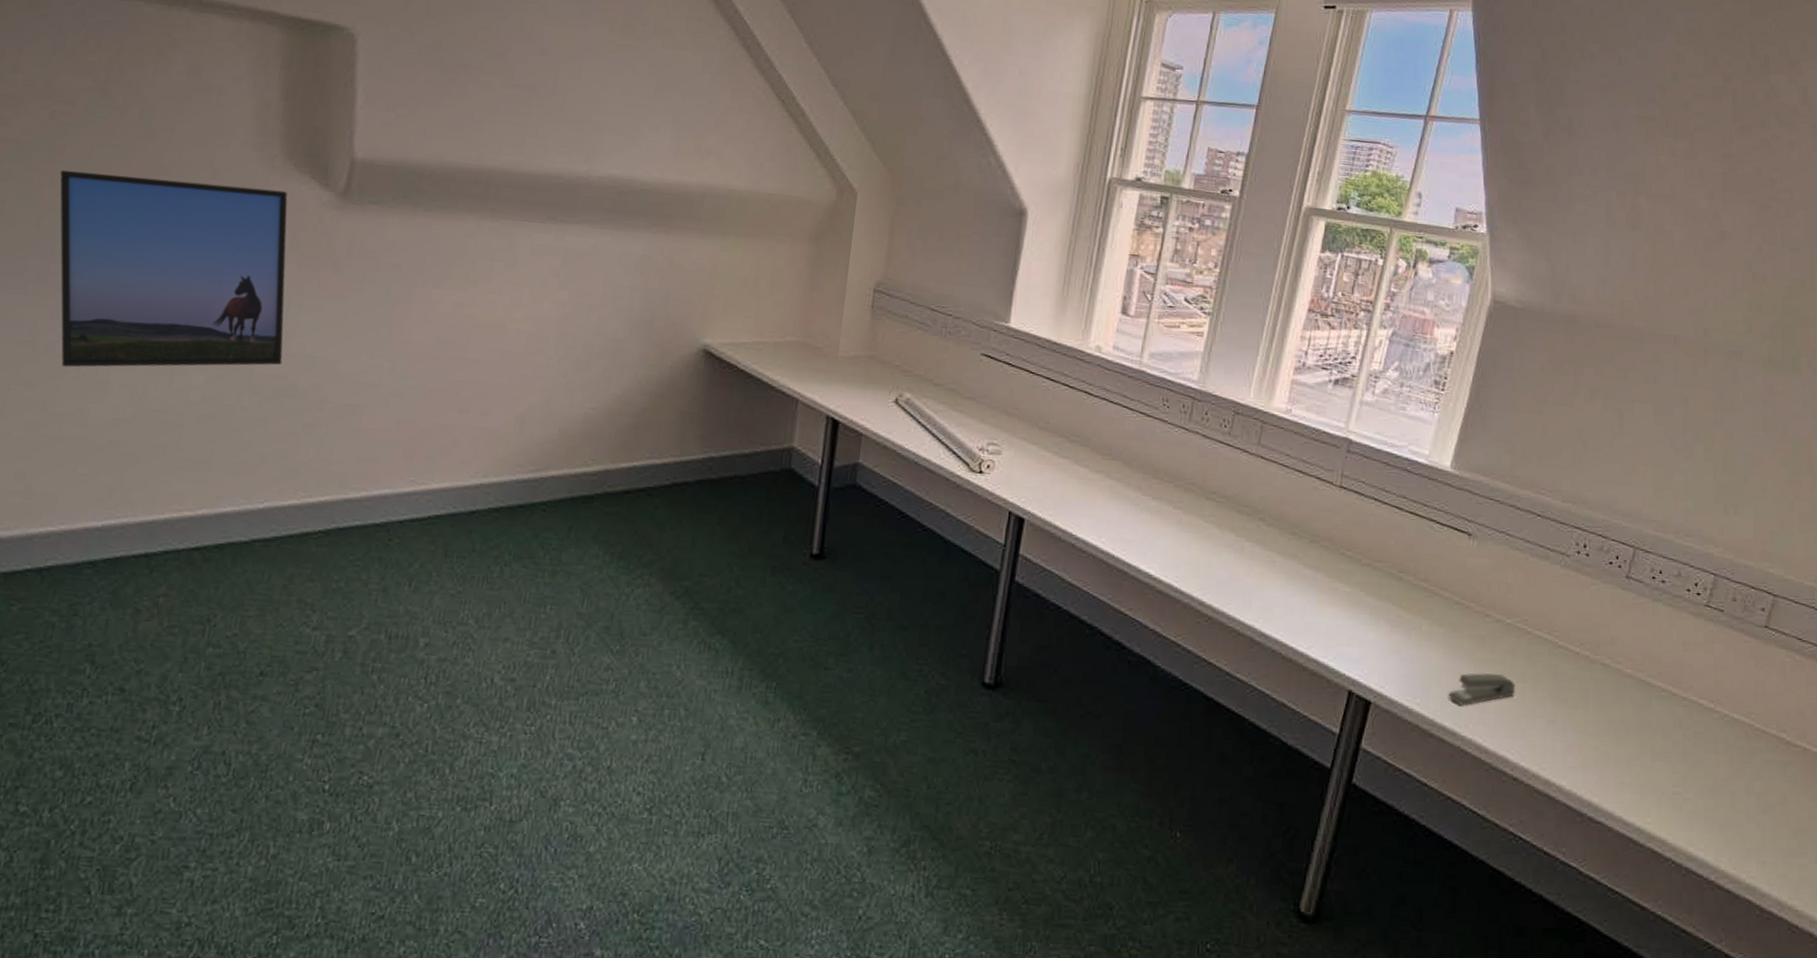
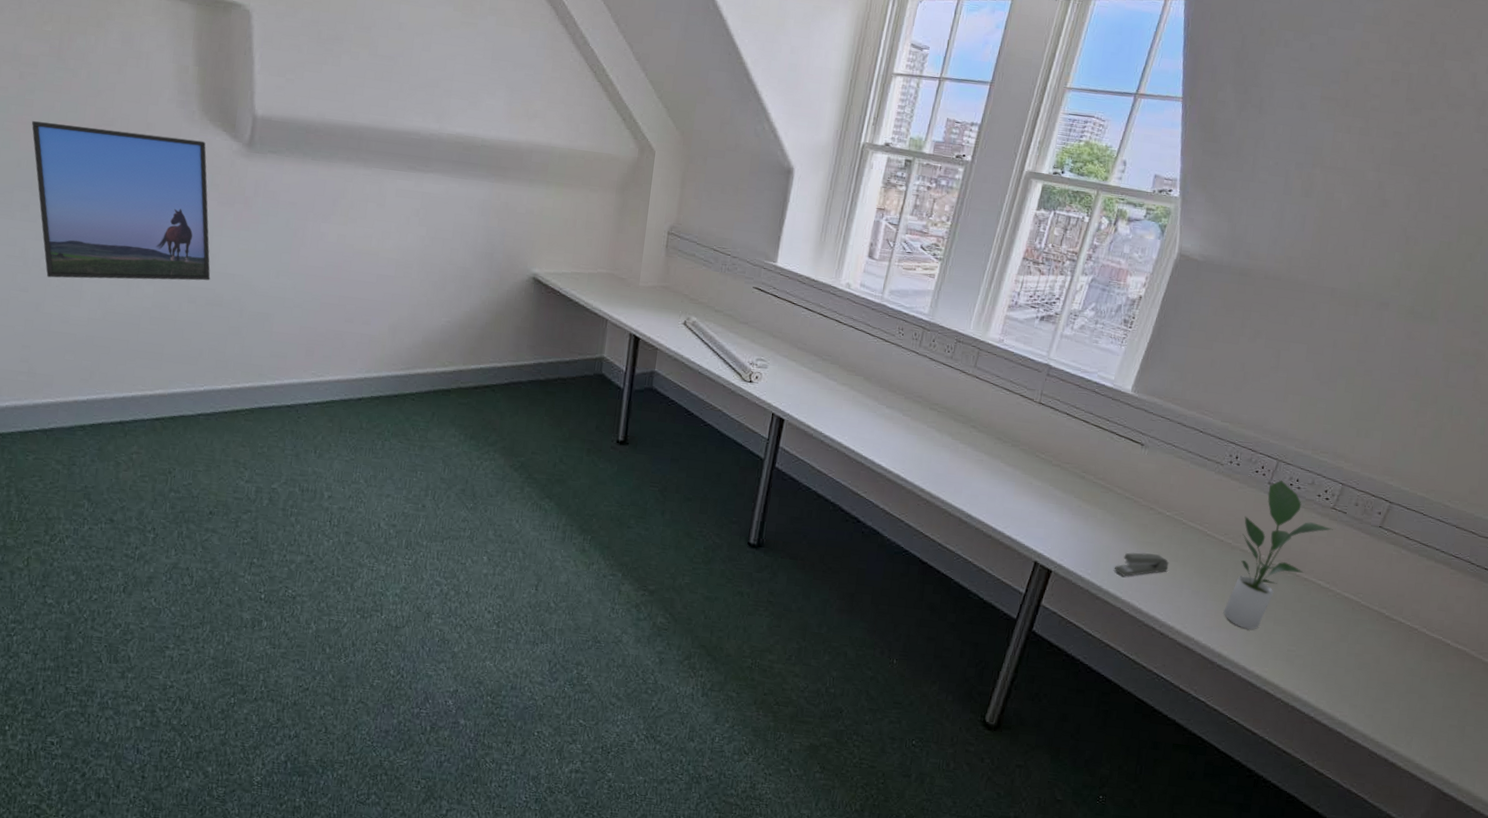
potted plant: none [1588,572,1710,768] -> present [1223,480,1333,630]

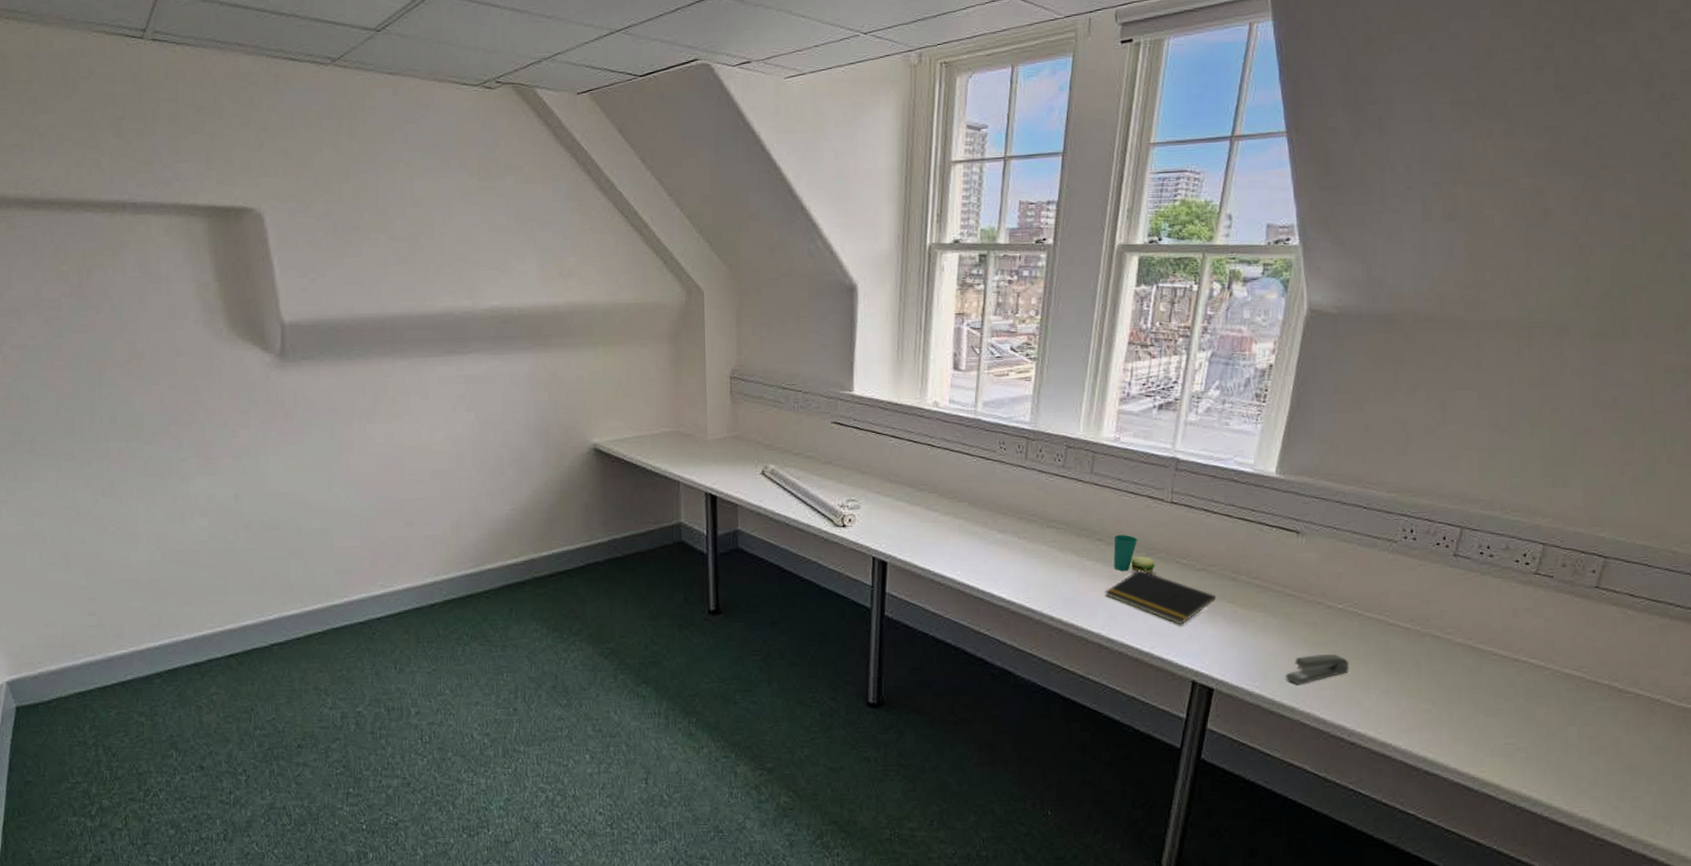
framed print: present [31,120,211,281] -> none [63,358,263,525]
notepad: none [971,458,1065,512] -> present [1105,570,1216,625]
cup: none [982,425,1018,462] -> present [1114,535,1155,573]
potted plant: present [1223,480,1333,630] -> none [1422,549,1540,726]

